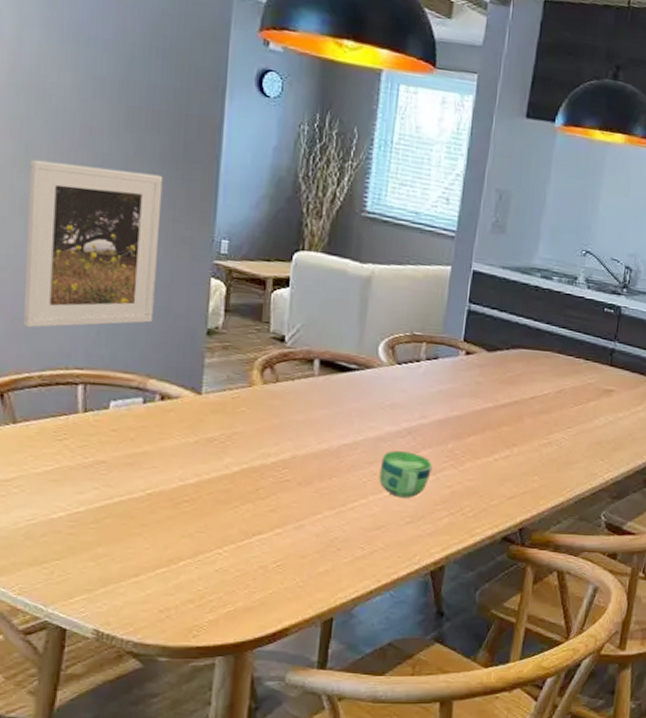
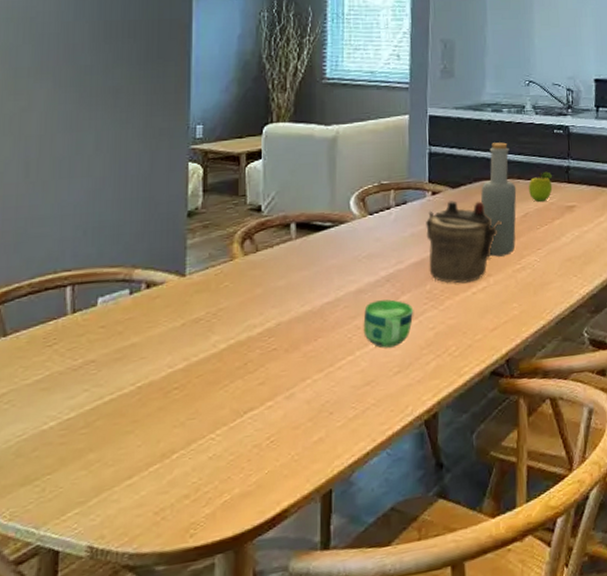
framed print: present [22,159,163,328] -> none [12,76,140,239]
teapot: none [453,364,536,449] -> present [426,200,503,284]
bottle: none [516,311,555,429] -> present [481,142,517,257]
fruit: none [568,350,595,380] -> present [529,171,553,202]

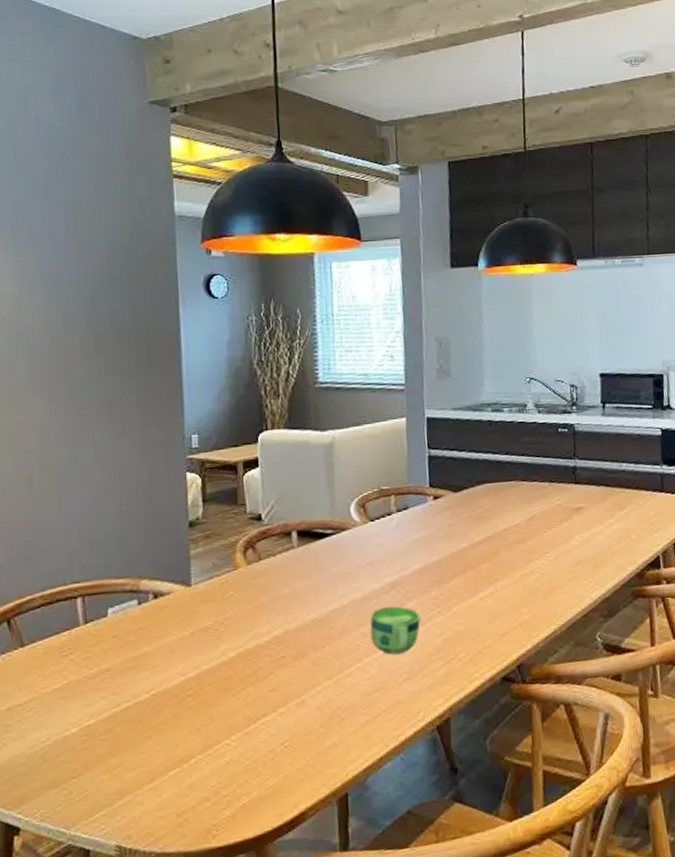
teapot: present [426,200,503,284] -> none [429,505,508,590]
bottle: present [481,142,517,257] -> none [484,443,523,562]
fruit: present [529,171,553,202] -> none [534,472,559,504]

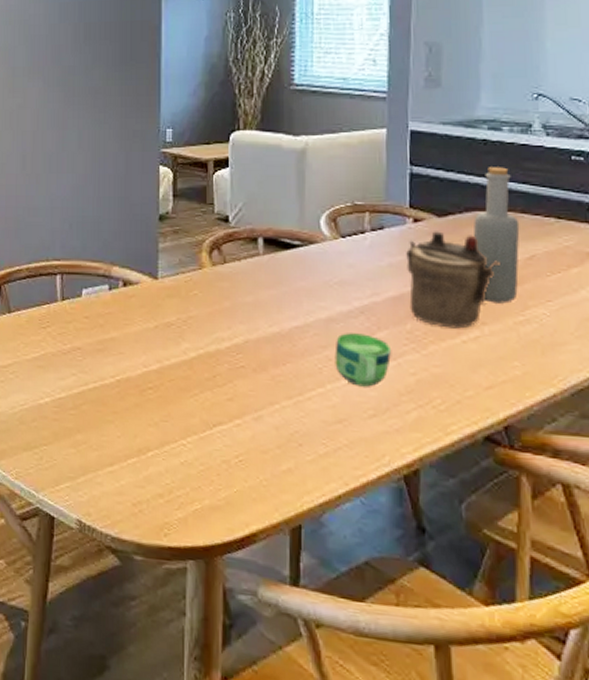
teapot: none [429,505,508,590] -> present [406,231,502,329]
bottle: none [484,443,523,562] -> present [474,167,520,304]

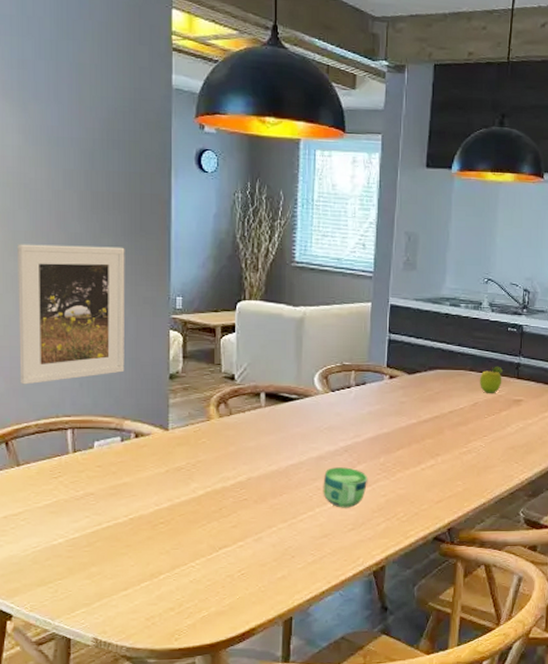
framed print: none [14,78,116,225] -> present [17,244,125,385]
teapot: present [406,231,502,329] -> none [382,385,453,460]
bottle: present [474,167,520,304] -> none [435,335,468,439]
fruit: none [536,206,569,243] -> present [480,366,503,393]

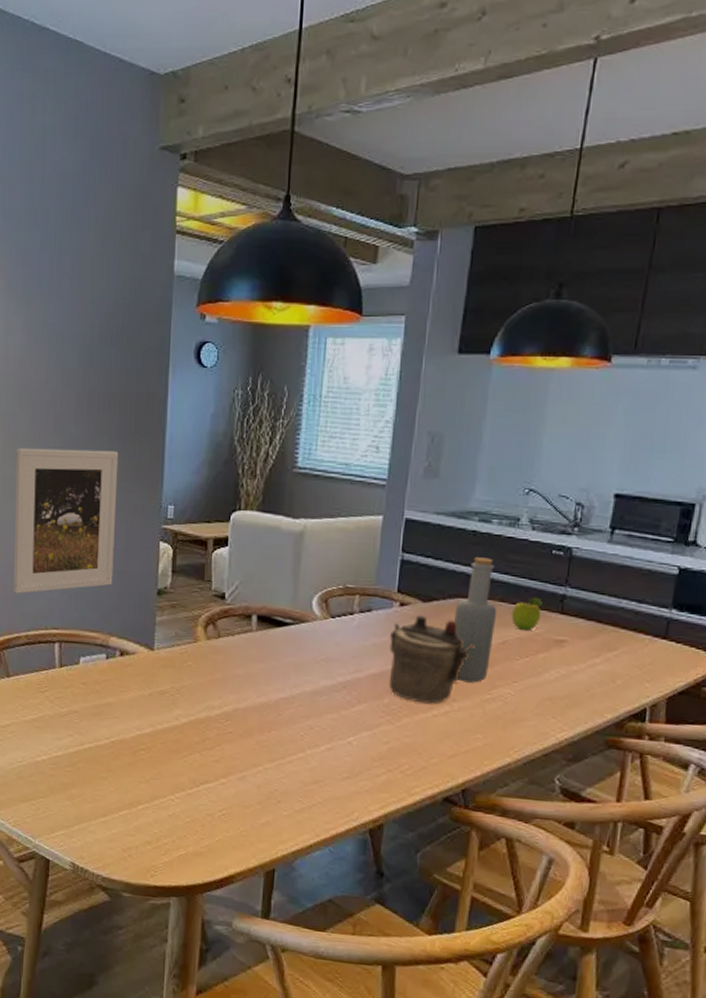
cup: present [323,467,368,508] -> none [316,705,369,753]
teapot: none [382,385,453,460] -> present [388,615,477,704]
bottle: none [435,335,468,439] -> present [454,557,497,683]

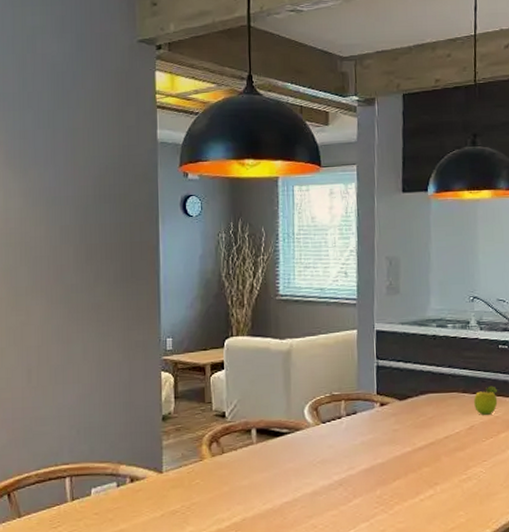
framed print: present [13,447,119,594] -> none [19,294,119,435]
teapot: present [388,615,477,704] -> none [375,412,449,491]
bottle: present [454,557,497,683] -> none [427,357,462,467]

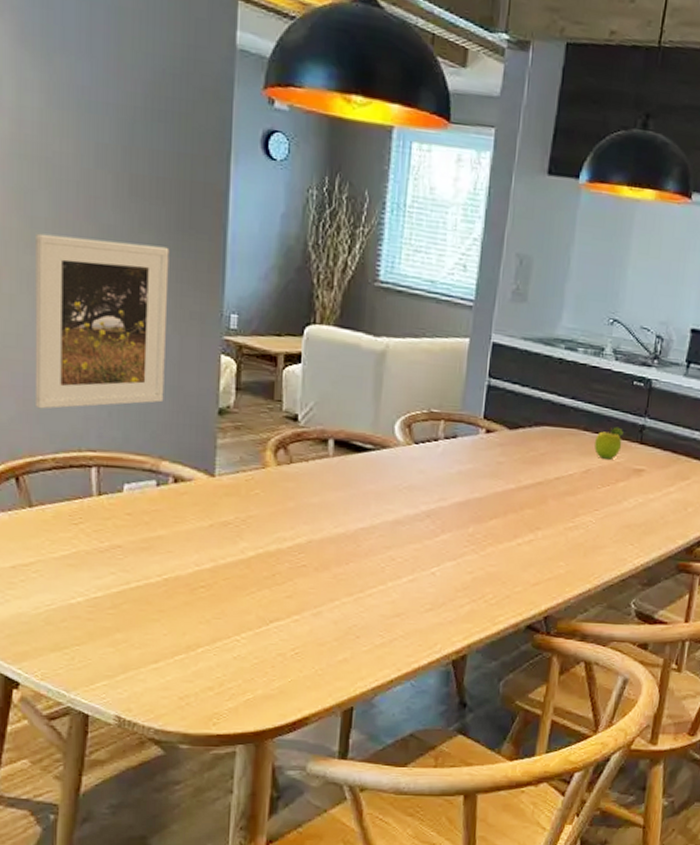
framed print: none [19,294,119,435] -> present [34,233,170,409]

